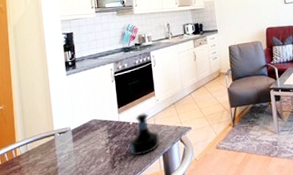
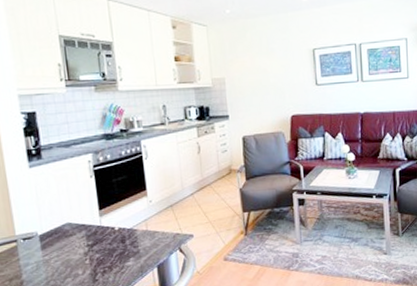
tequila bottle: present [128,113,159,156] -> none [113,216,153,268]

